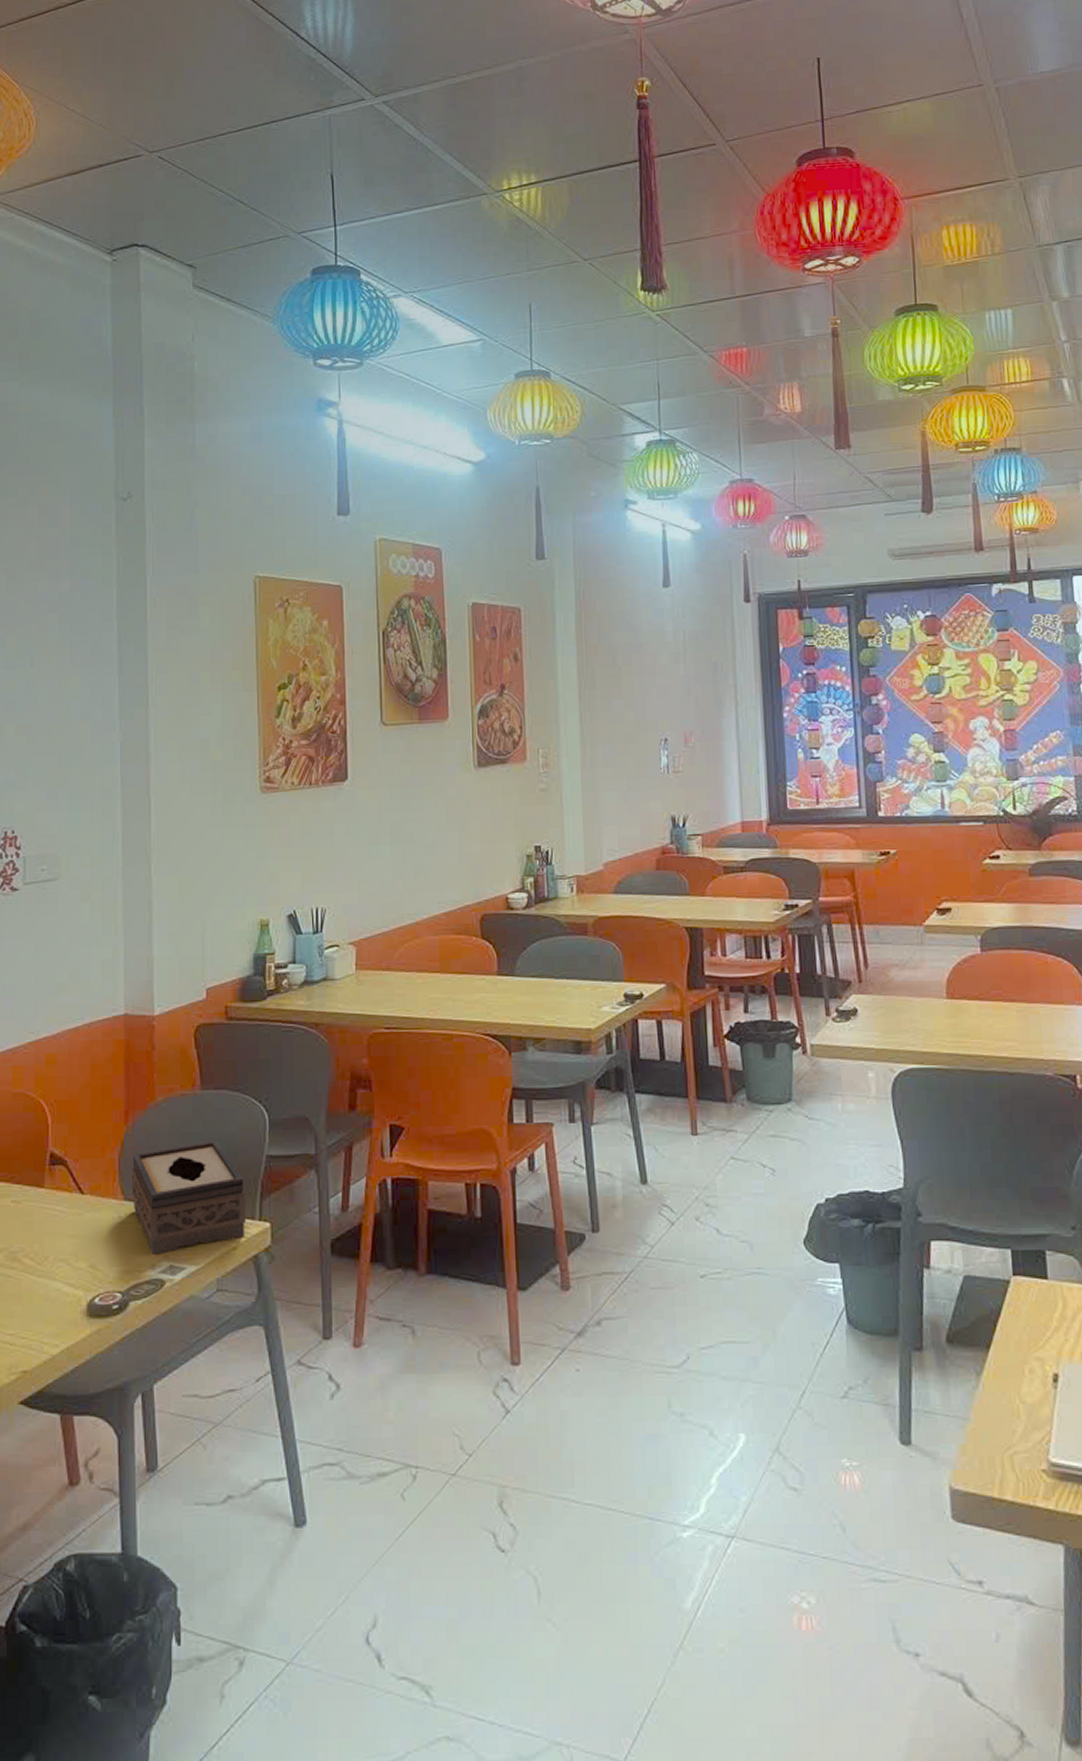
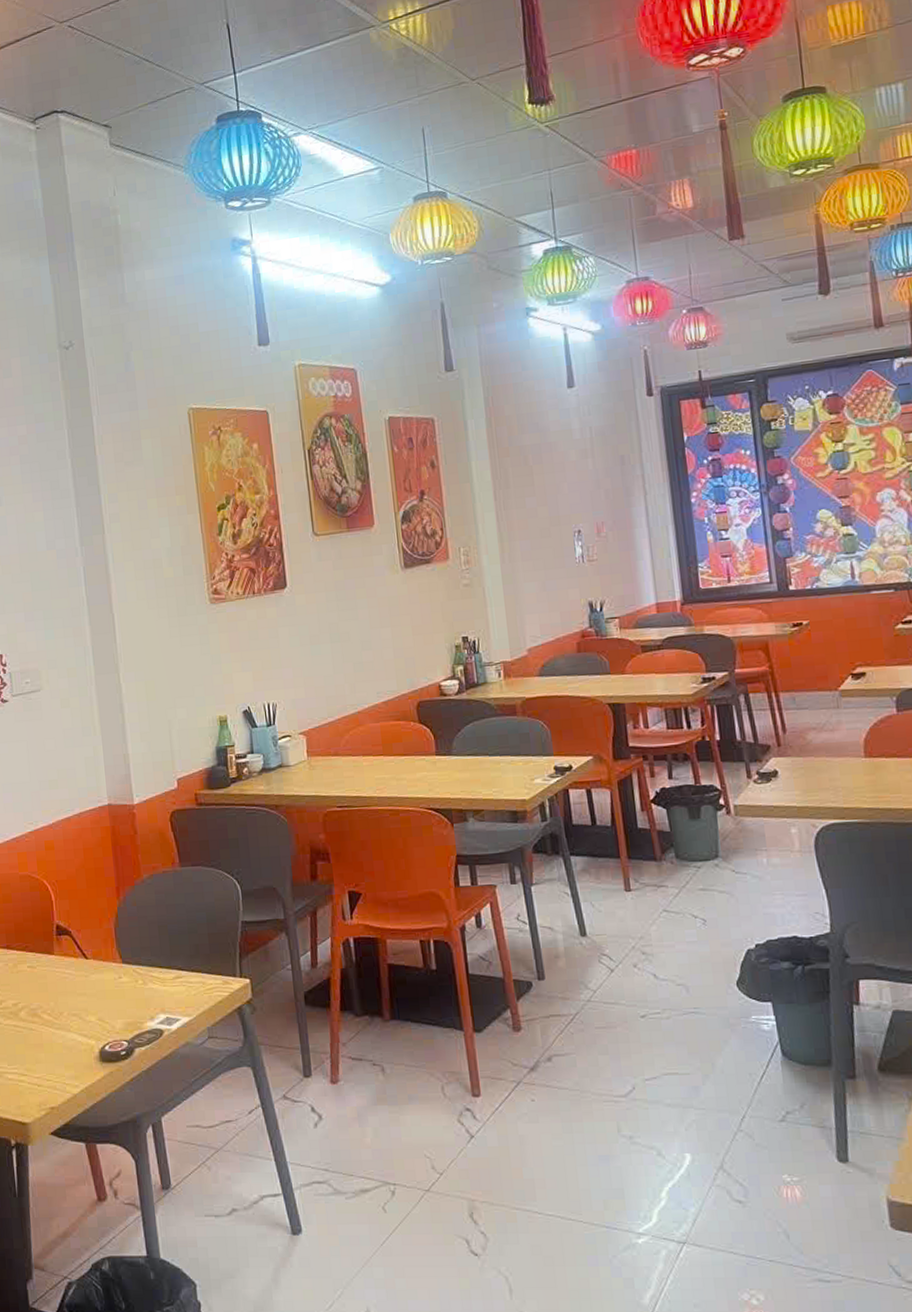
tissue box: present [131,1141,245,1256] -> none [126,910,228,1009]

